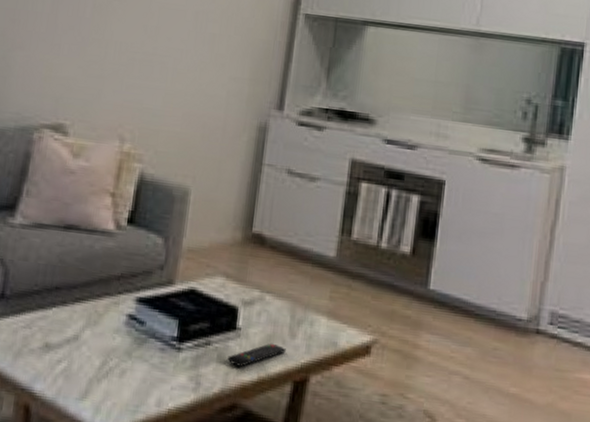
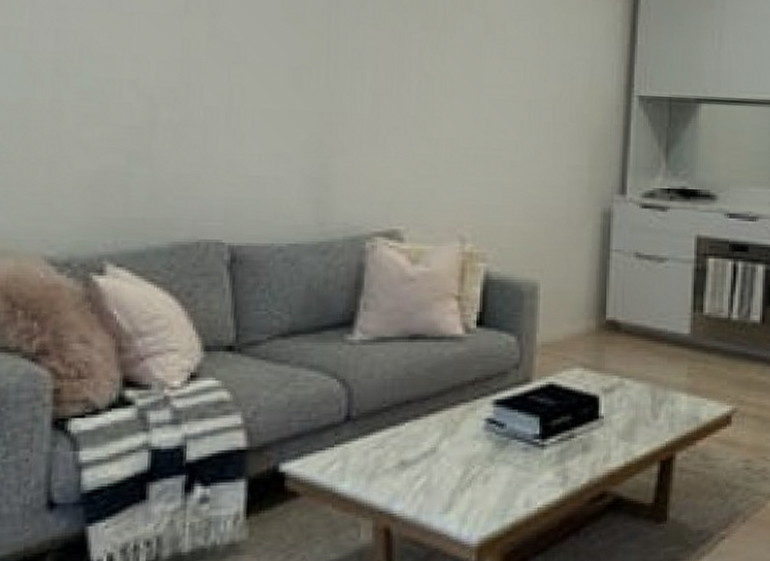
remote control: present [228,343,286,367] -> none [593,426,650,454]

